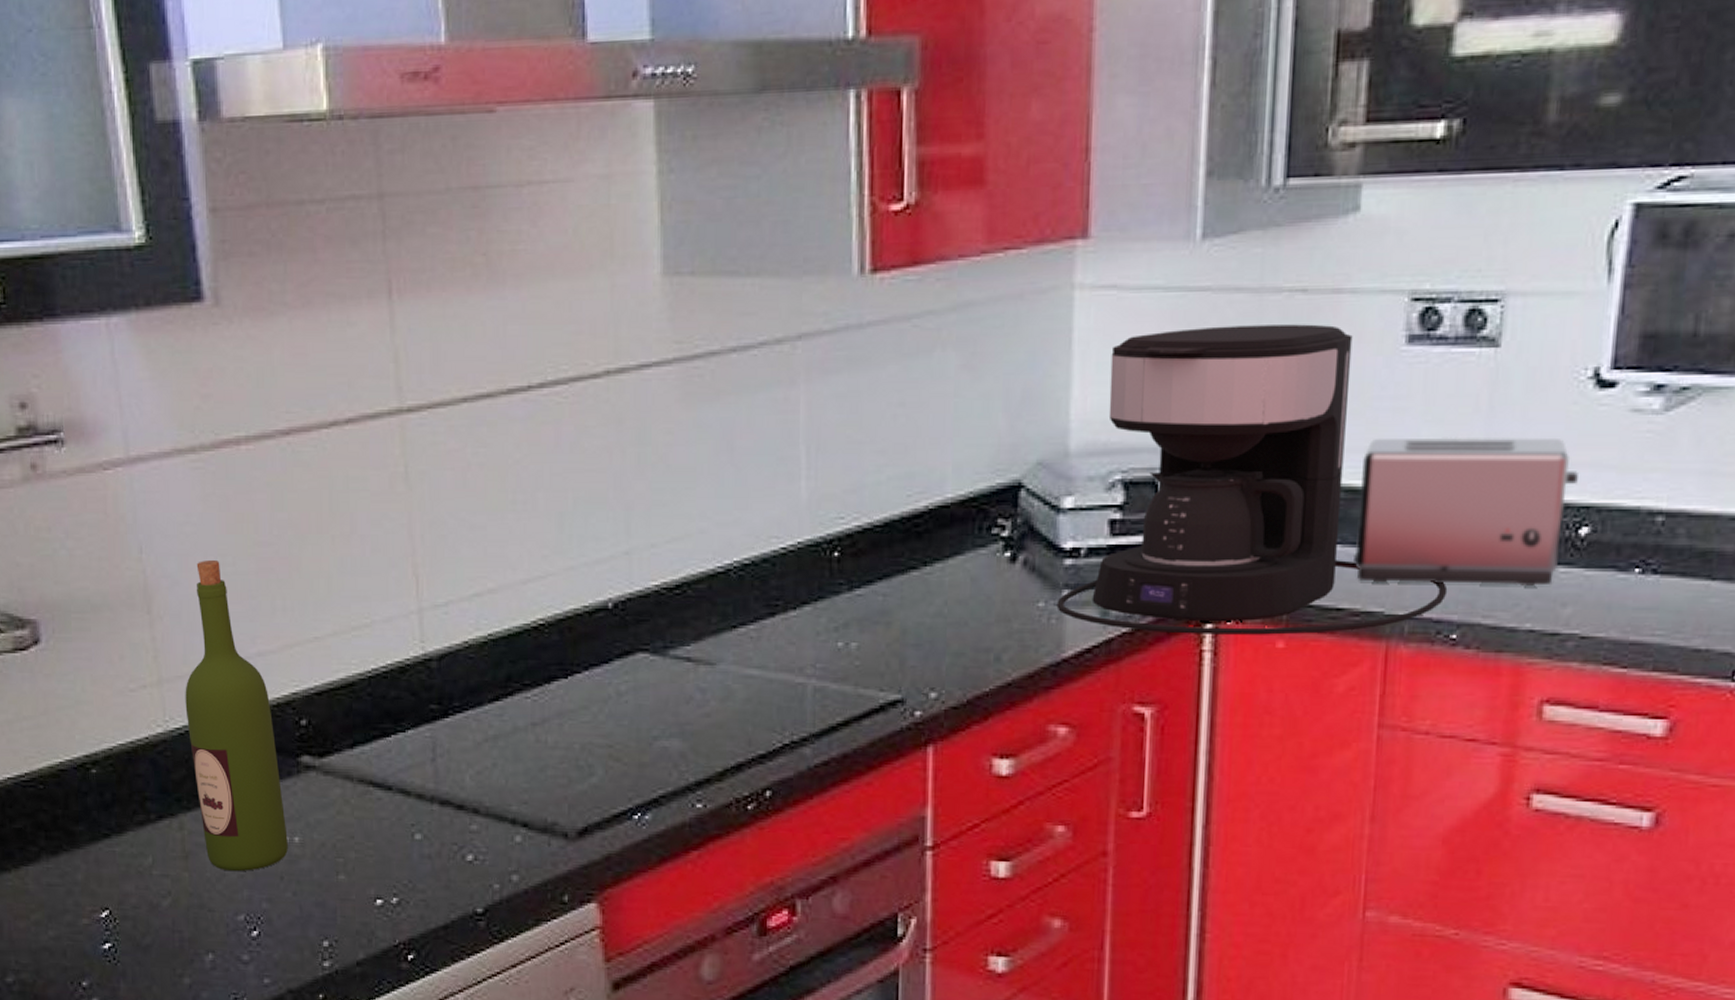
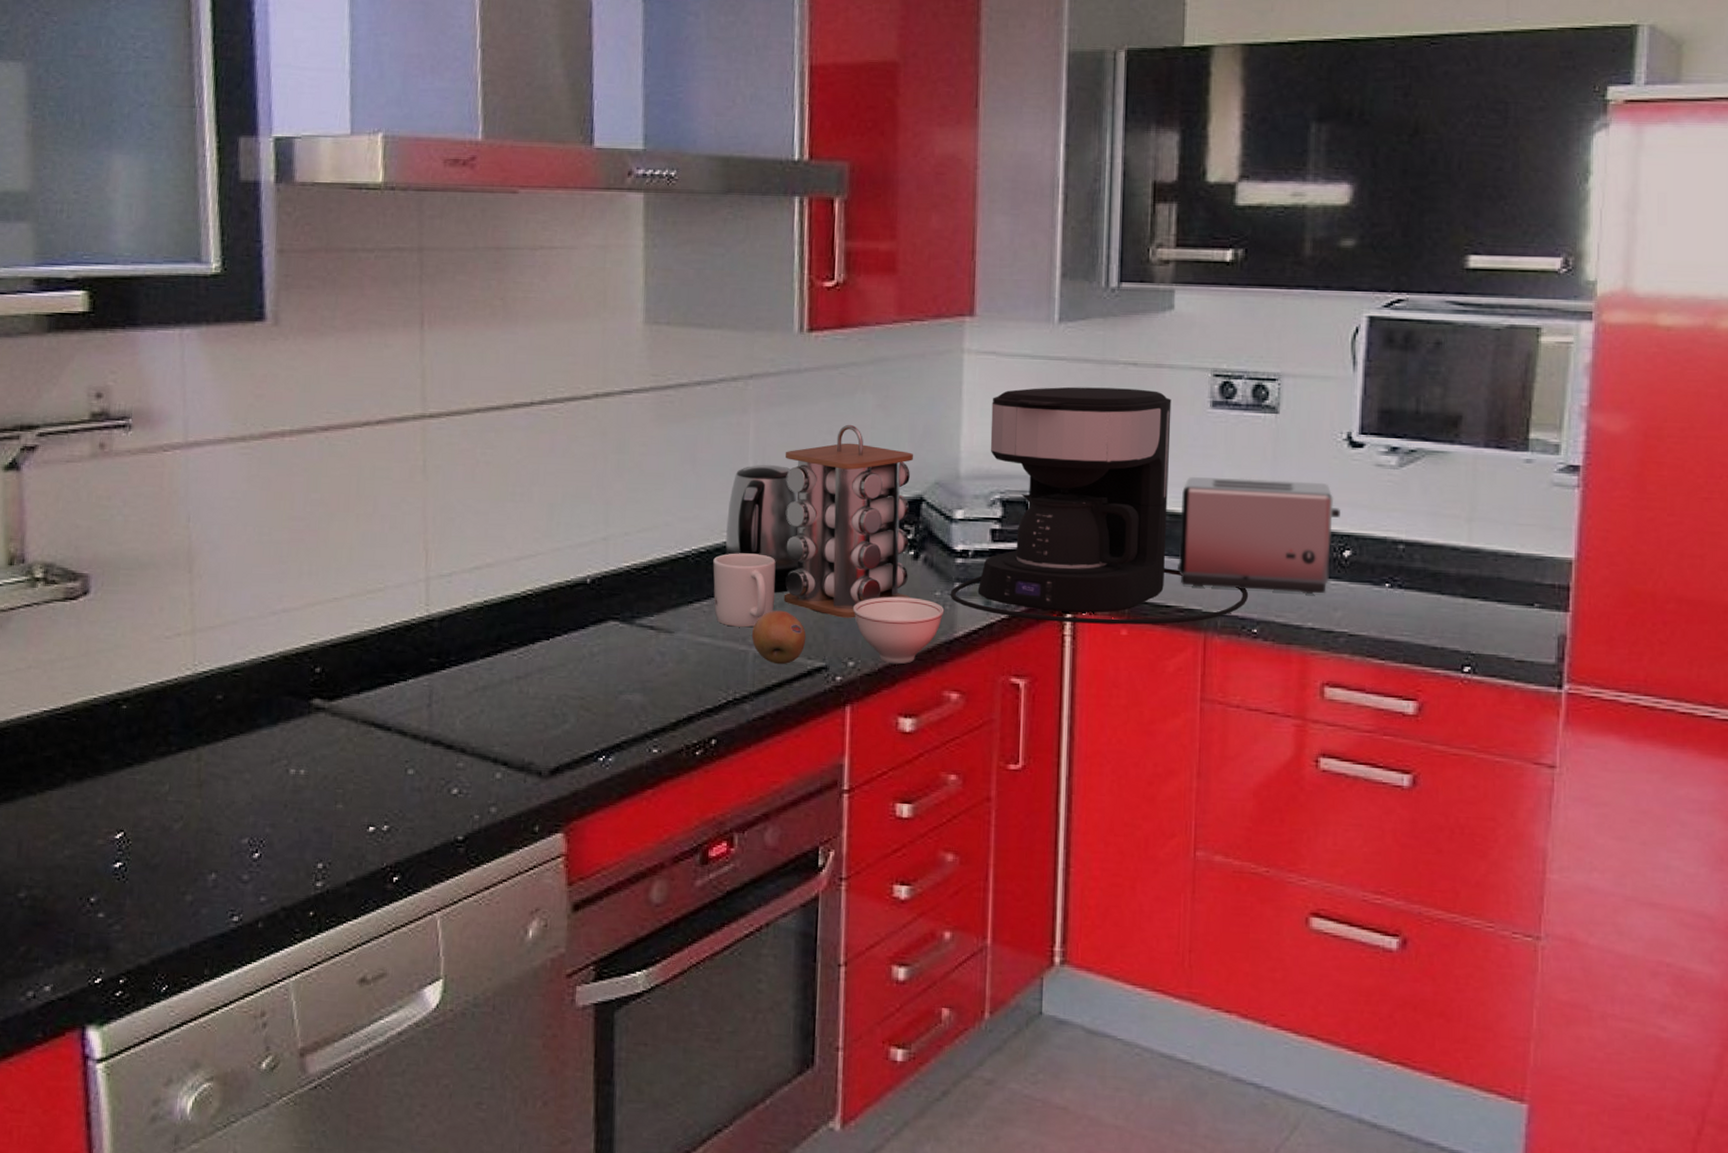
wine bottle: present [185,559,288,872] -> none [213,529,295,800]
mug: none [760,563,837,655] -> present [713,553,776,628]
kettle: none [774,449,865,612] -> present [725,464,799,593]
fruit: none [810,632,877,699] -> present [751,610,806,665]
spice rack: none [845,392,1010,639] -> present [783,424,914,618]
bowl: none [934,610,1050,694] -> present [852,596,945,665]

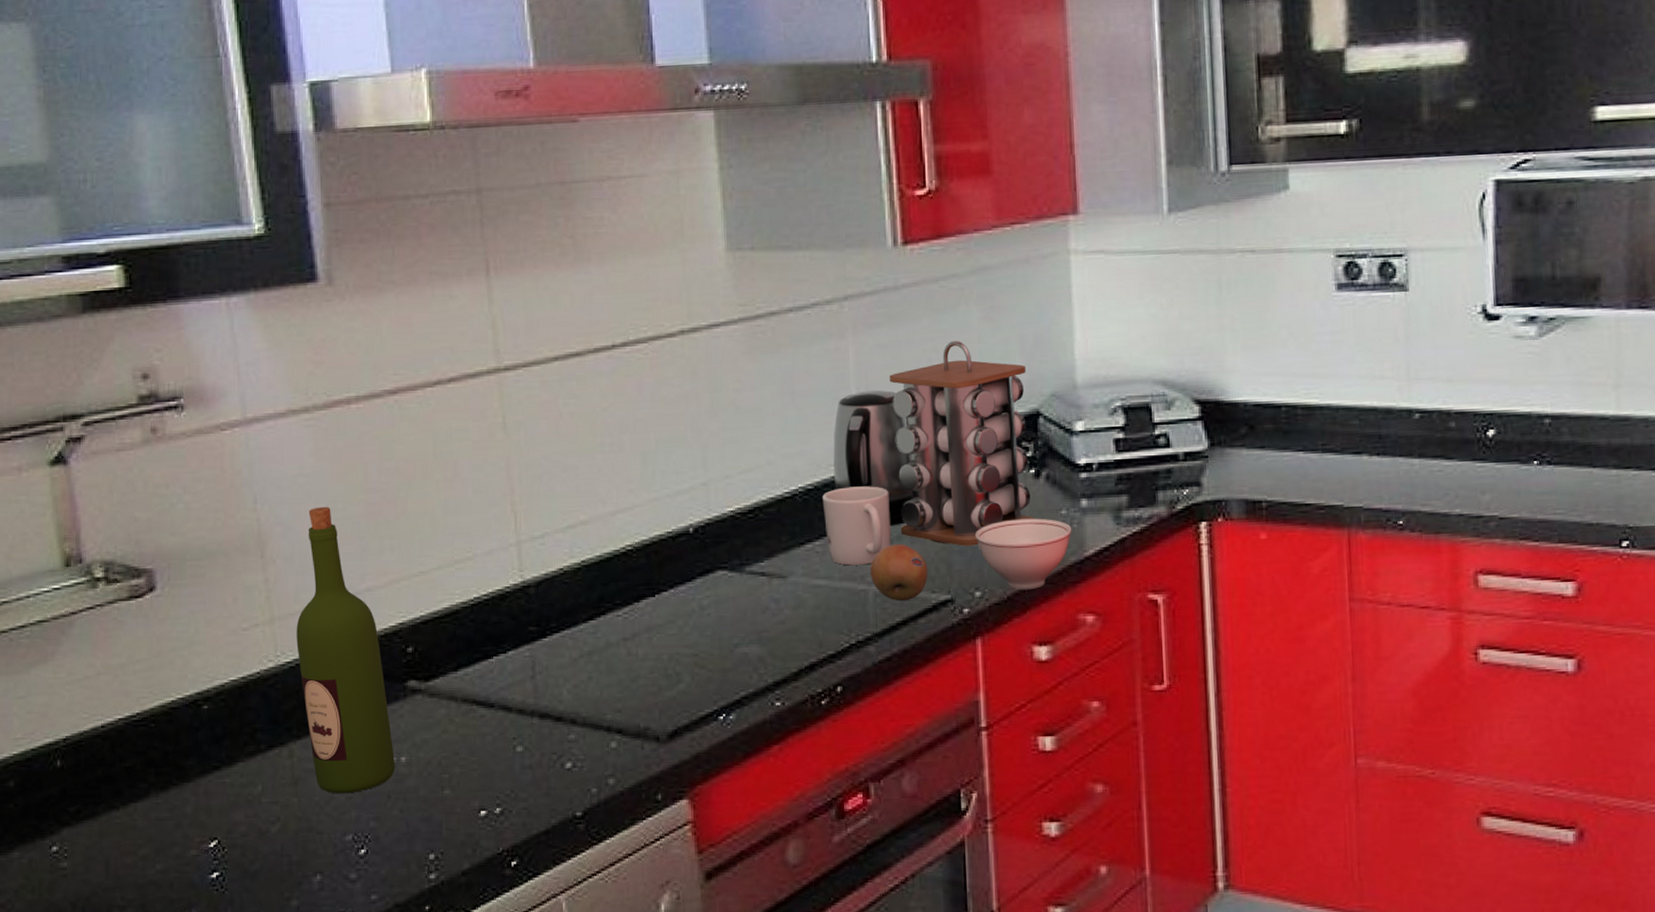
wine bottle: none [213,529,295,800] -> present [296,506,395,794]
coffee maker: present [950,386,1248,625] -> none [1076,277,1390,532]
toaster: present [1178,477,1340,594] -> none [1313,360,1481,482]

